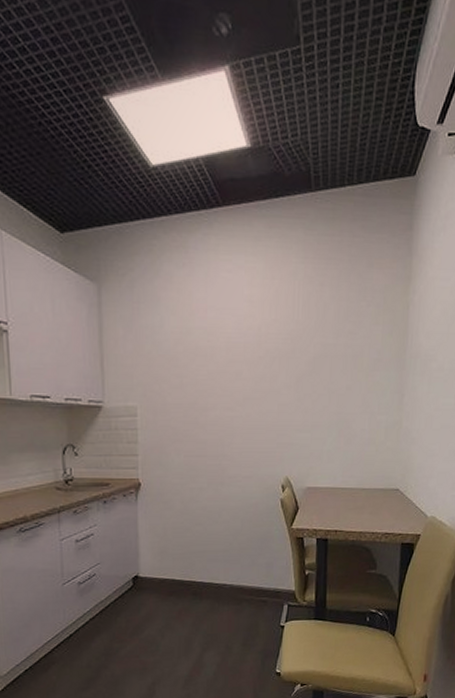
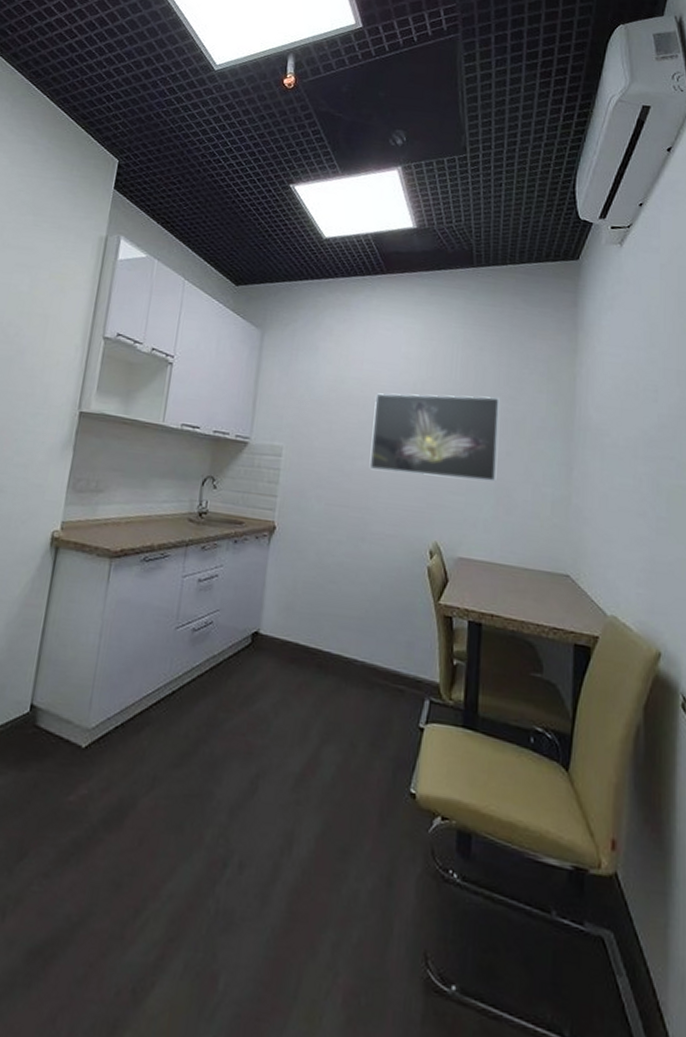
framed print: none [222,334,340,419] -> present [369,393,500,482]

